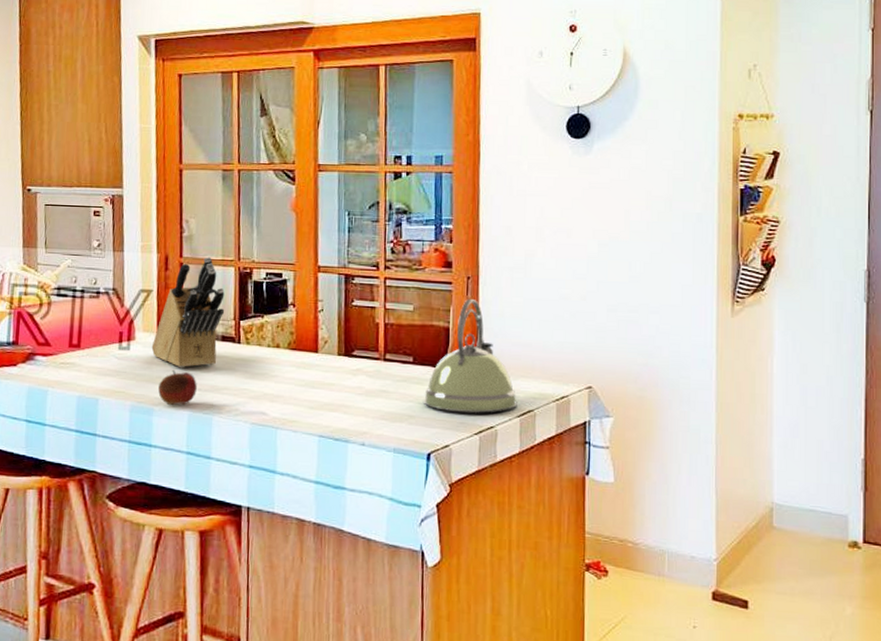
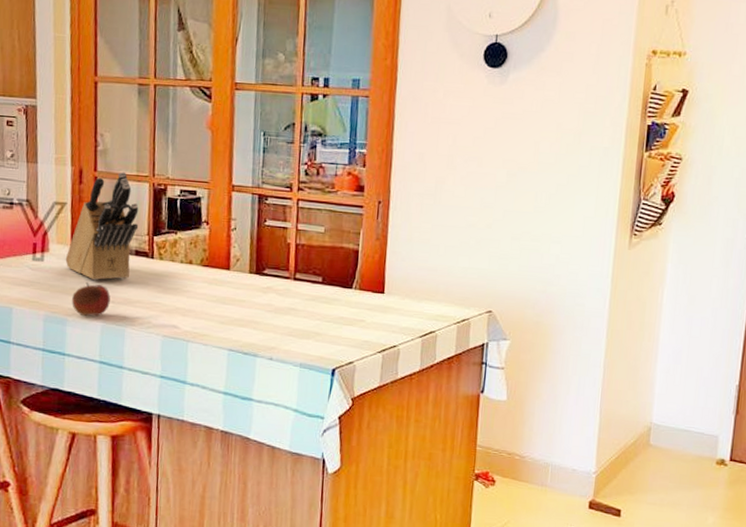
kettle: present [424,298,517,413] -> none [331,222,420,333]

